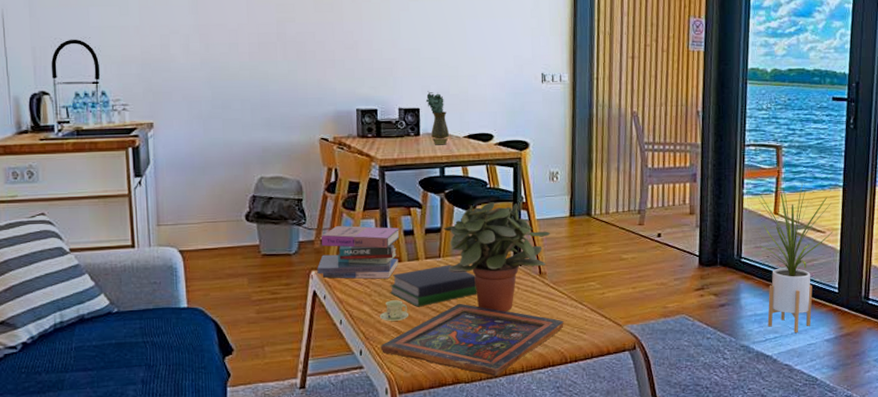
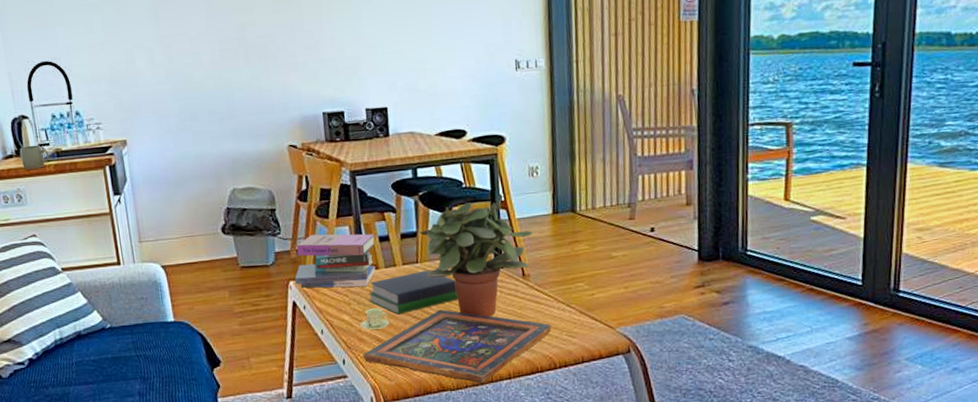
mug: none [36,122,69,146] -> present [19,145,50,170]
vase: present [425,91,450,145] -> none [393,88,421,146]
house plant: present [754,184,833,333] -> none [762,164,855,332]

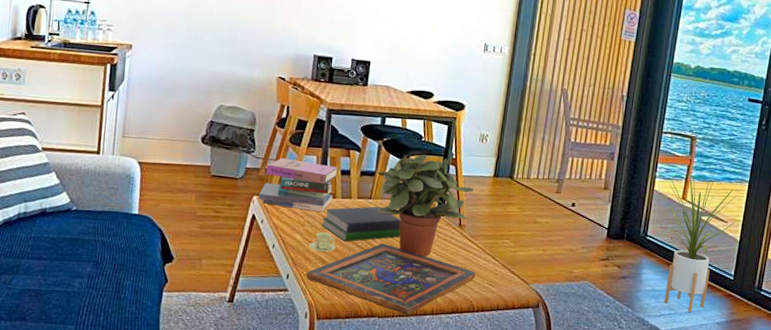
mug: present [19,145,50,170] -> none [28,32,57,55]
house plant: none [762,164,855,332] -> present [662,173,737,313]

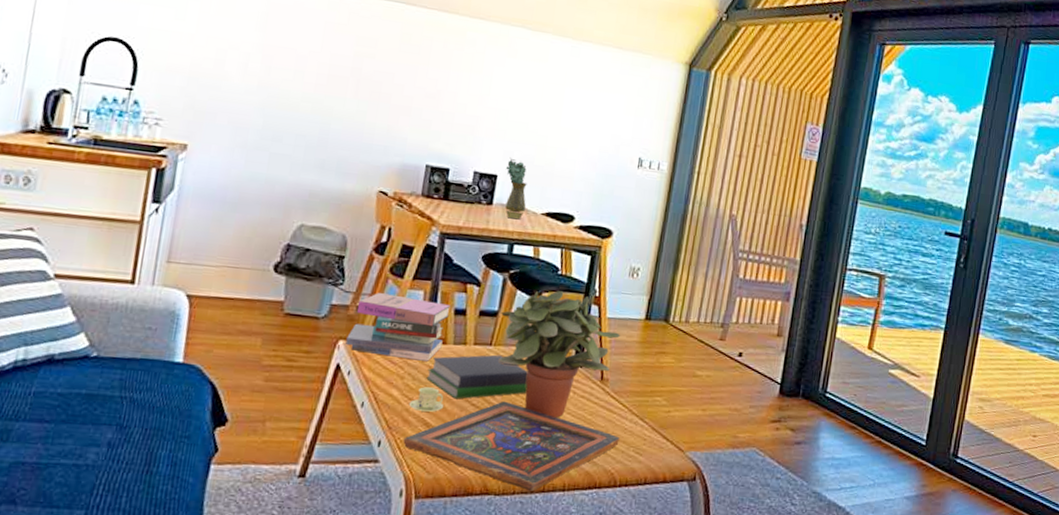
vase: none [376,47,395,97] -> present [505,157,527,220]
house plant: present [662,173,737,313] -> none [844,318,931,486]

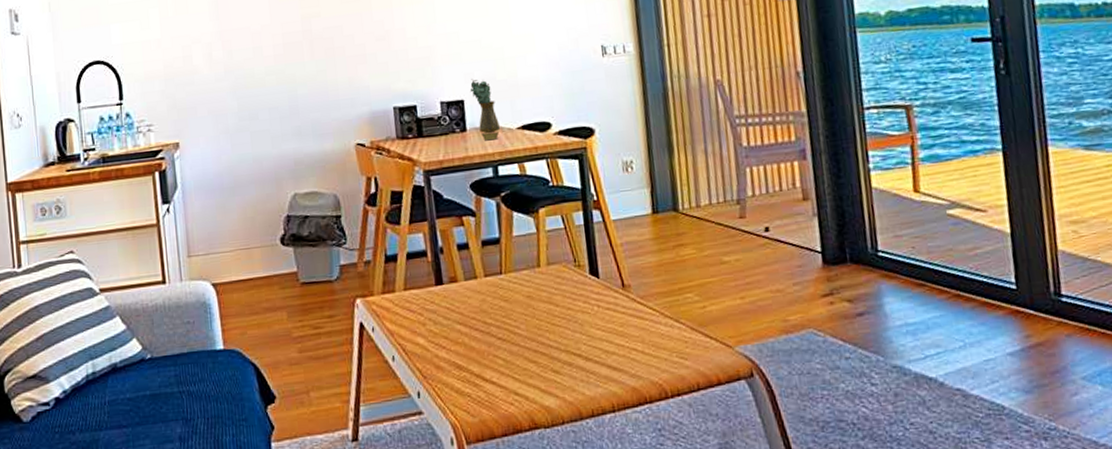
books: present [345,292,451,361] -> none [362,241,454,307]
painted panel: present [403,401,620,492] -> none [440,328,660,418]
cup and saucer: present [408,387,445,412] -> none [436,328,472,355]
book: present [426,354,528,399] -> none [446,282,549,336]
potted plant: present [498,291,621,418] -> none [502,203,632,336]

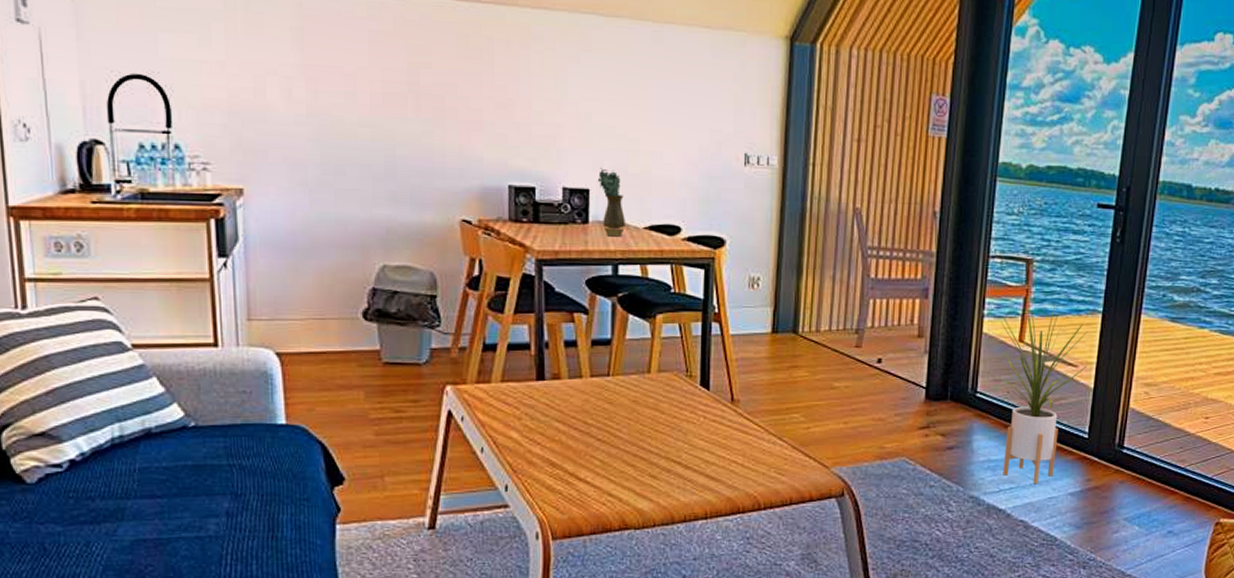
house plant: none [890,150,998,347] -> present [994,306,1089,484]

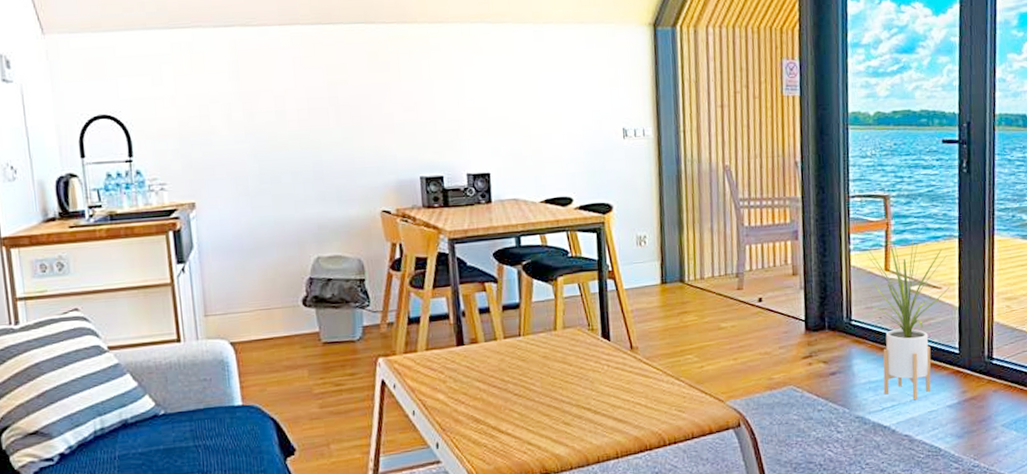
vase: present [597,168,627,237] -> none [496,153,525,213]

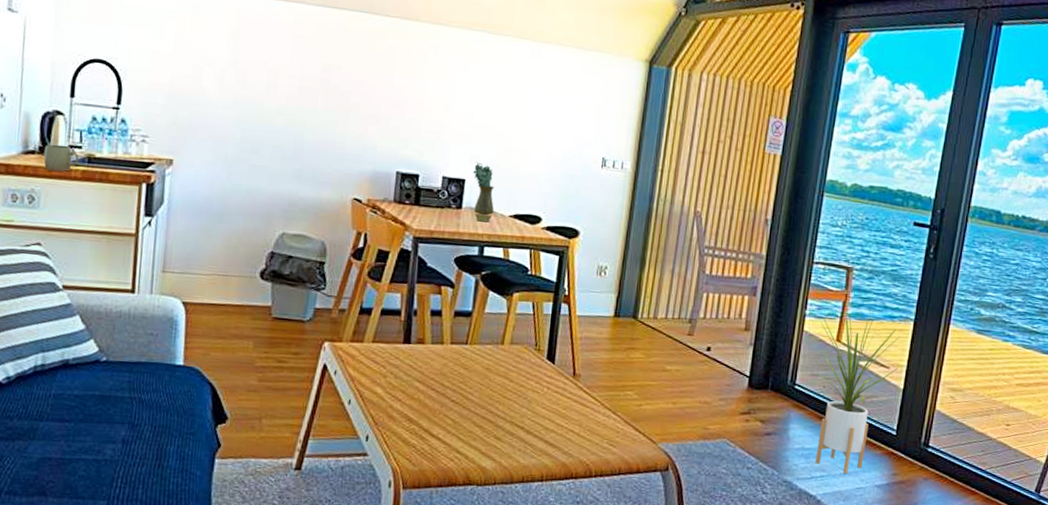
mug: none [64,206,102,235] -> present [43,144,80,172]
vase: none [496,153,525,213] -> present [472,162,495,222]

